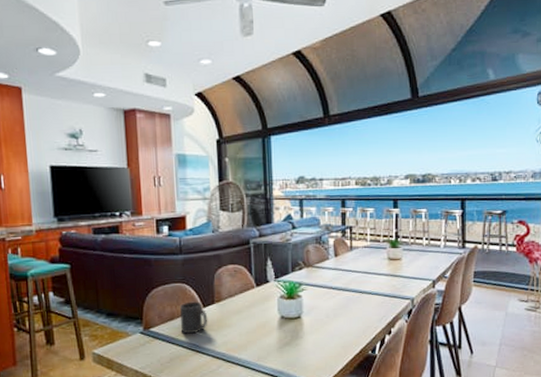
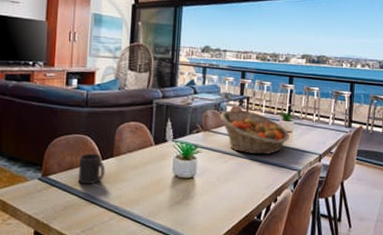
fruit basket: none [323,240,399,287] -> present [220,109,289,155]

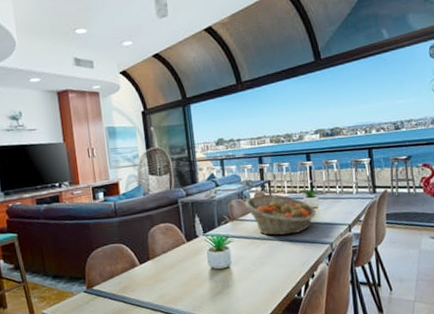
mug: present [77,153,105,185] -> none [118,259,145,290]

